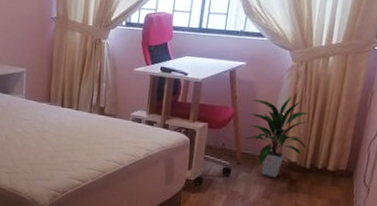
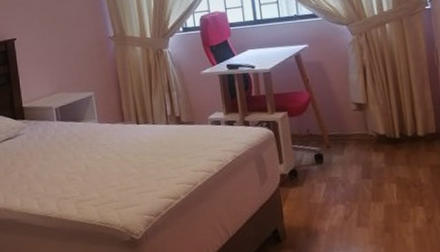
indoor plant: present [246,96,308,177] -> none [322,68,392,155]

